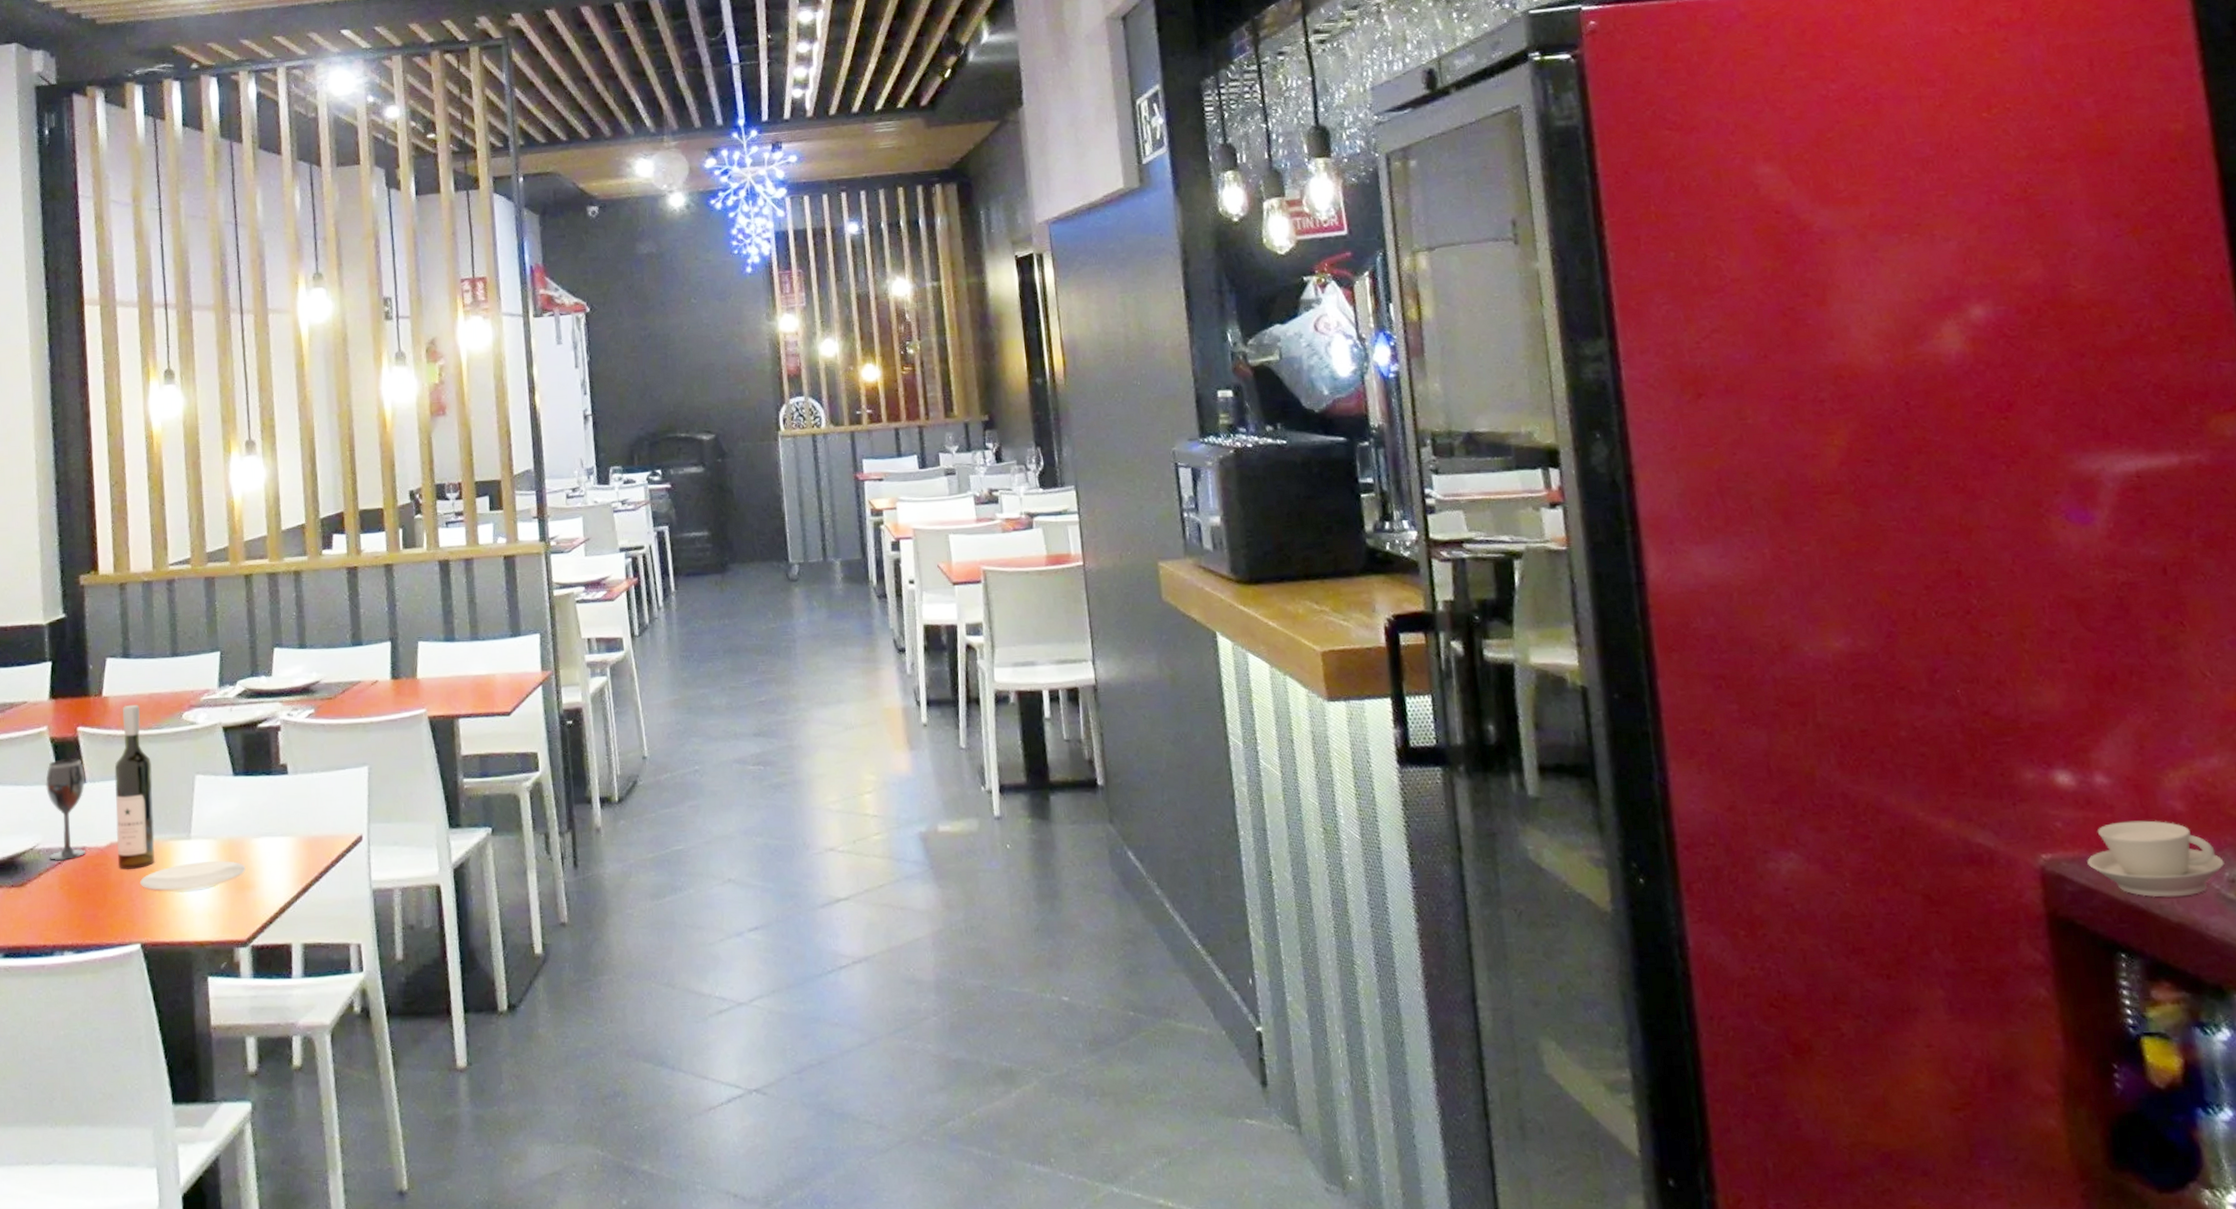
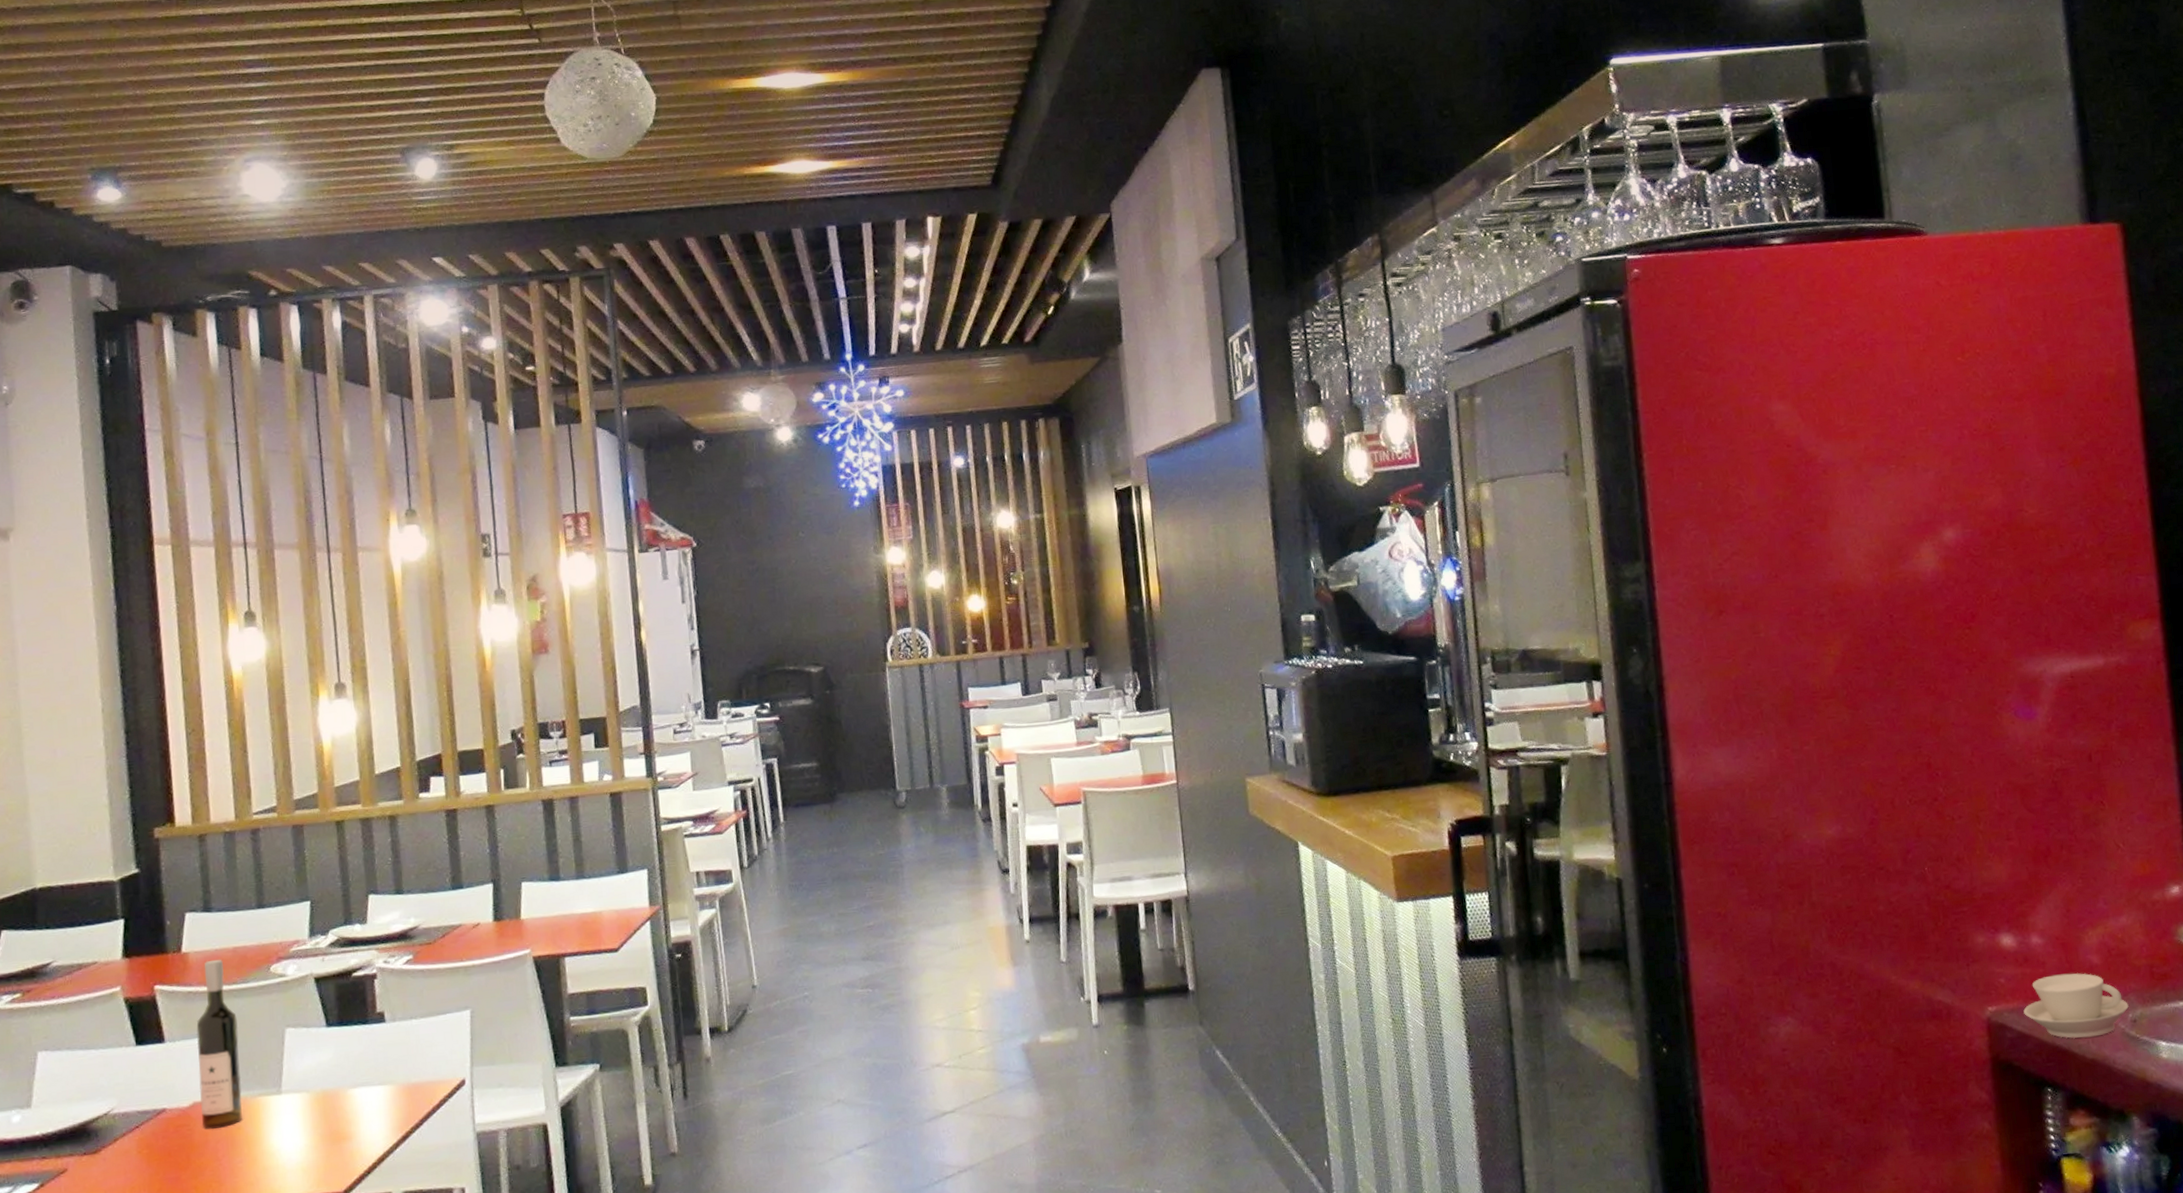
wine glass: present [45,758,86,860] -> none [119,1018,167,1124]
plate: present [139,861,246,893] -> none [226,1113,342,1150]

